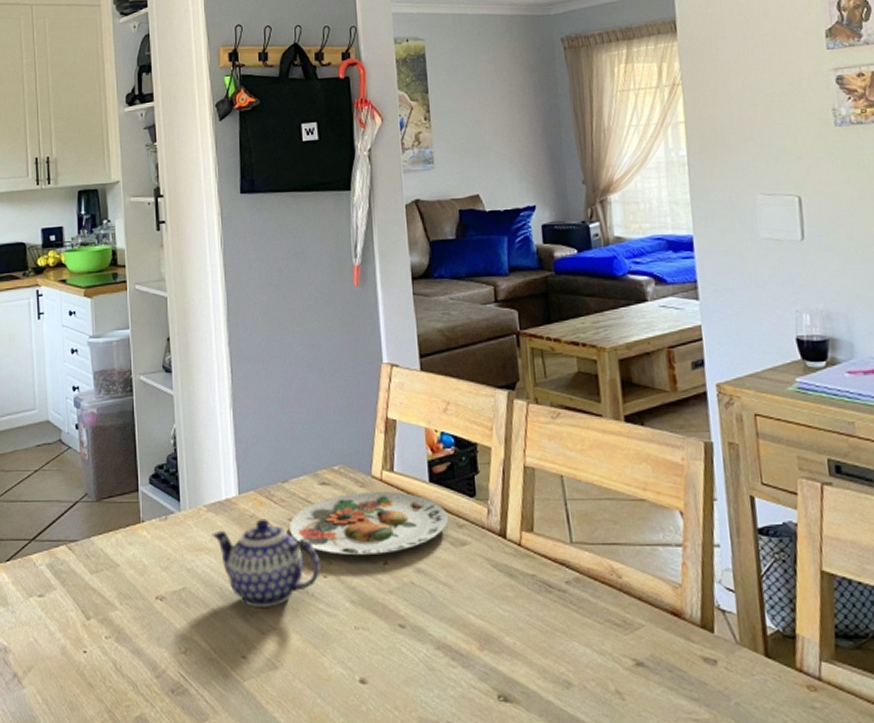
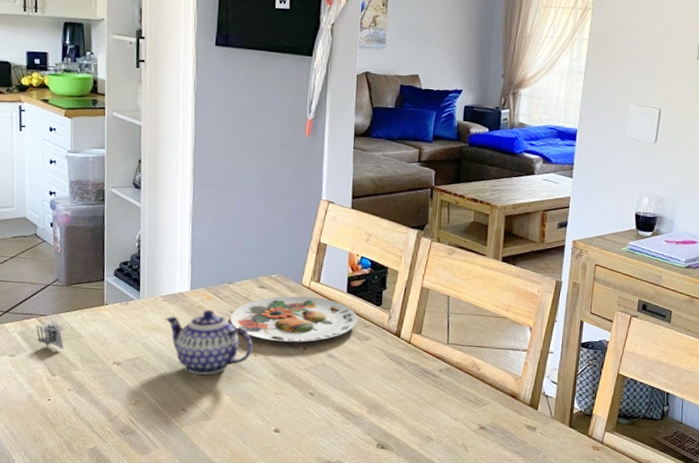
napkin holder: none [66,547,98,583] -> present [36,321,65,349]

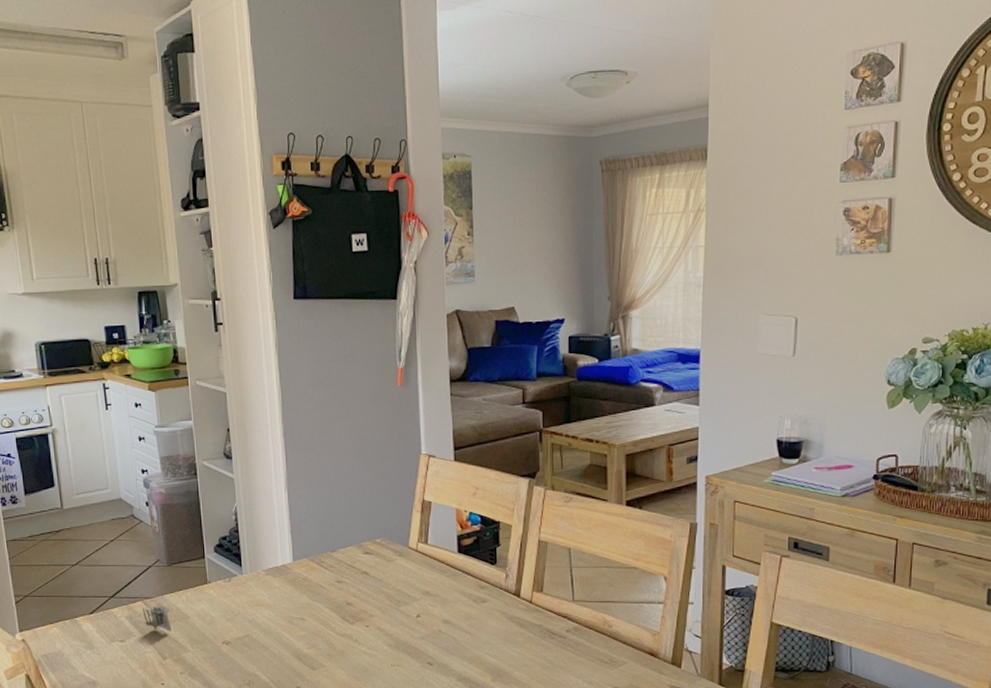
teapot: present [165,309,253,375] -> none [270,581,363,650]
plate: present [229,296,359,343] -> none [336,560,473,610]

